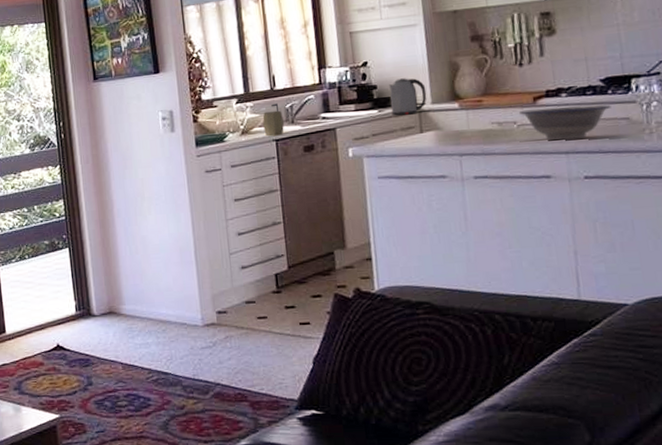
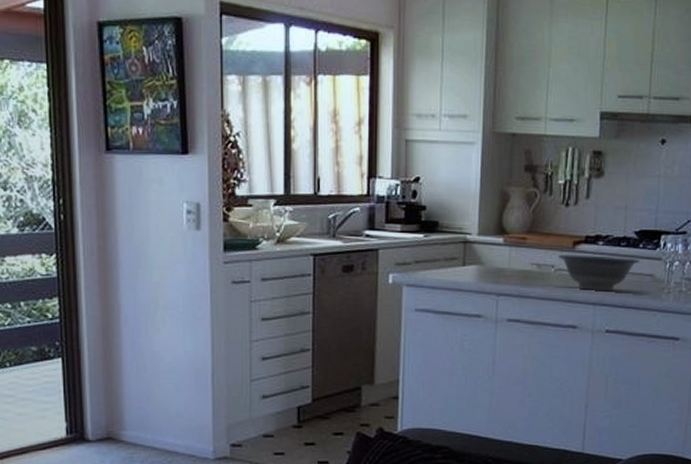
soap dispenser: present [262,103,285,137] -> none [302,211,325,250]
kettle: present [389,78,427,116] -> none [437,202,475,244]

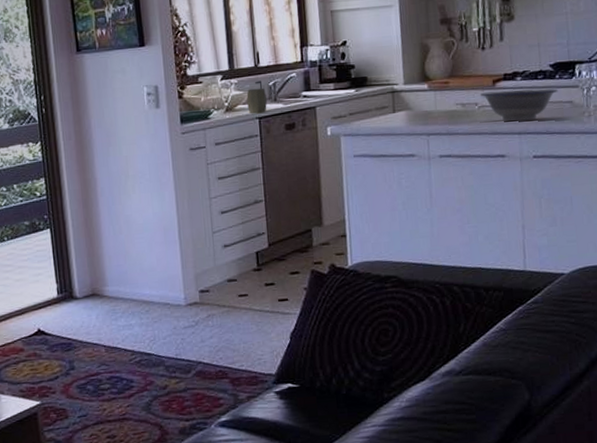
soap dispenser: none [302,211,325,250] -> present [246,80,268,114]

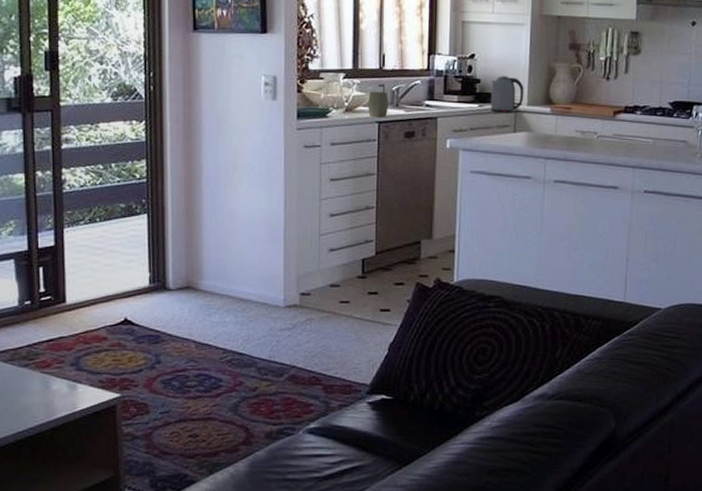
kettle: none [366,58,400,96] -> present [490,76,524,113]
bowl: present [479,88,558,122] -> none [600,122,674,155]

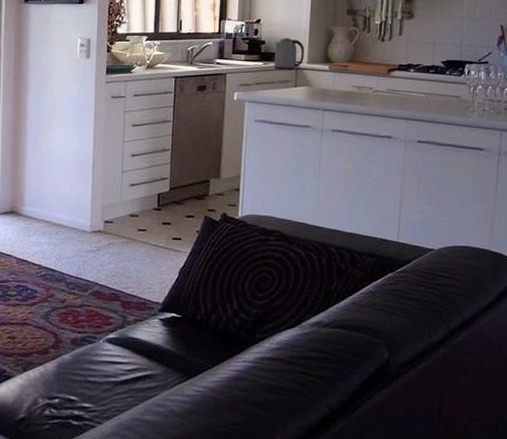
soap dispenser: present [368,84,389,118] -> none [166,45,185,74]

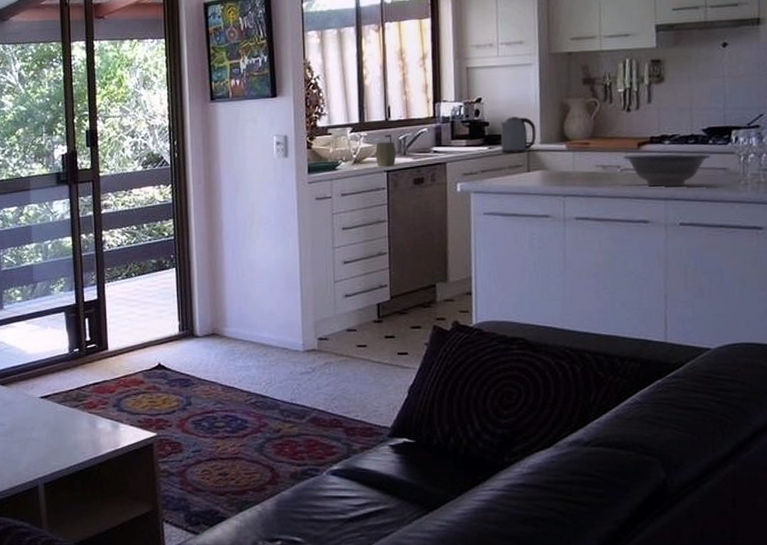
soap dispenser: none [166,45,185,74] -> present [375,134,397,167]
bowl: none [375,79,447,109] -> present [622,153,711,187]

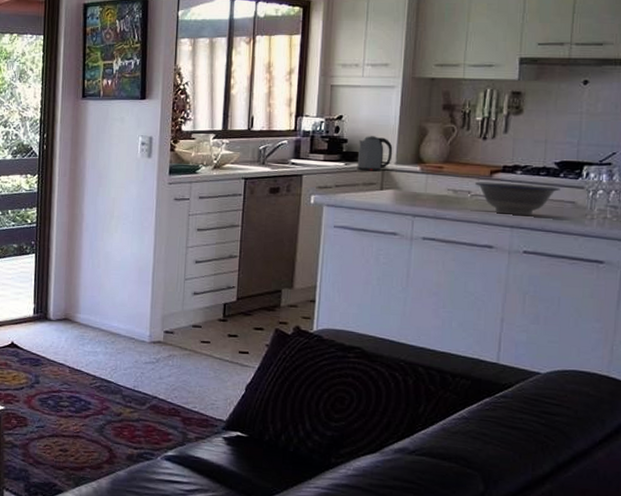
soap dispenser: present [375,134,397,167] -> none [235,143,256,175]

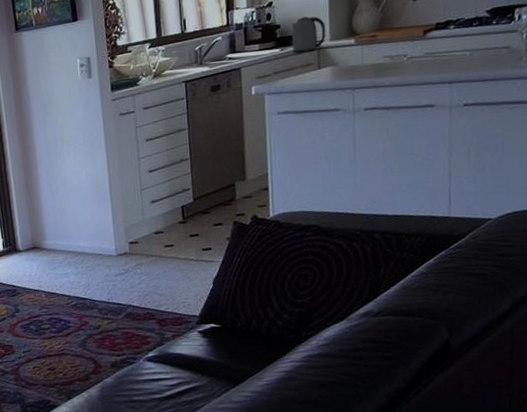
bowl: present [474,181,560,215] -> none [409,35,494,72]

